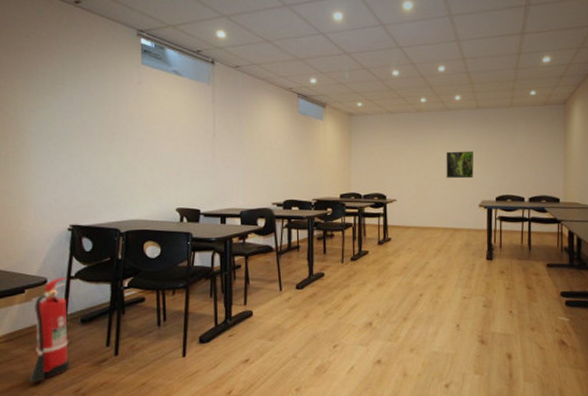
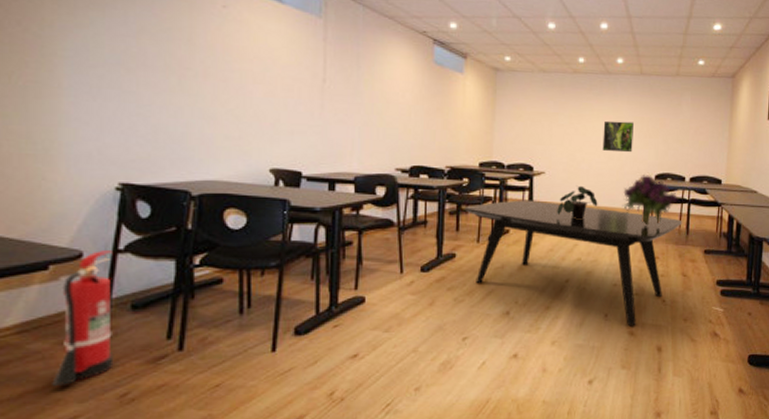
dining table: none [329,224,524,336] -> present [464,200,682,327]
potted plant: none [409,210,445,239] -> present [557,185,598,218]
bouquet: none [467,197,519,243] -> present [622,175,678,226]

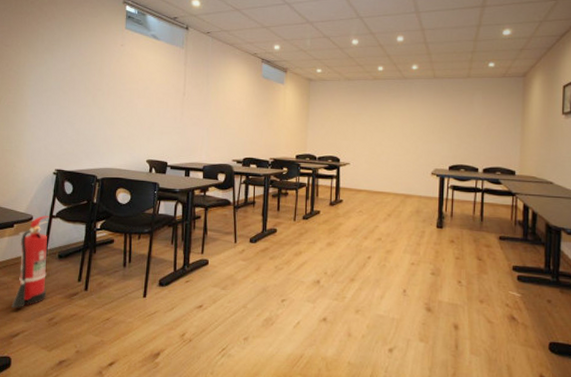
dining table: present [464,200,682,327] -> none [284,186,476,303]
potted plant: present [557,185,598,218] -> none [360,175,396,203]
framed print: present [602,120,634,153] -> none [400,119,428,147]
bouquet: present [622,175,678,226] -> none [418,166,472,212]

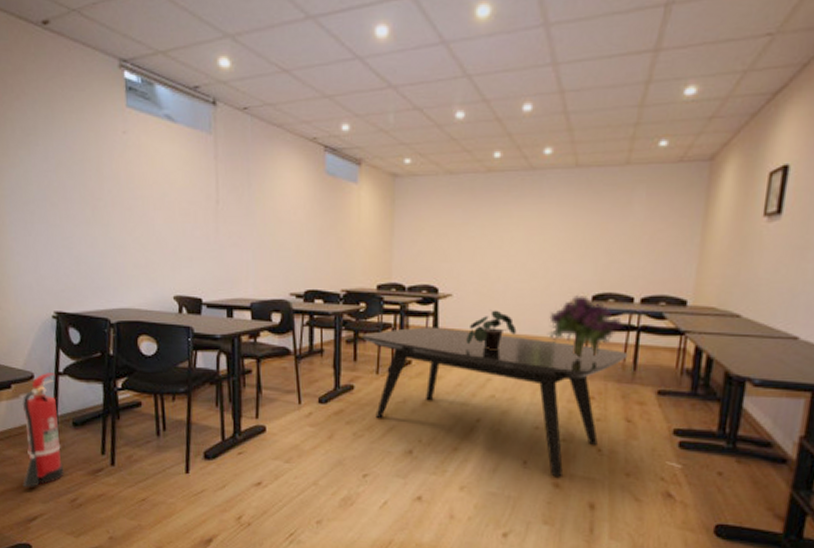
dining table: none [284,186,476,303] -> present [362,327,628,477]
potted plant: none [360,175,396,203] -> present [466,310,517,349]
bouquet: none [418,166,472,212] -> present [547,296,623,358]

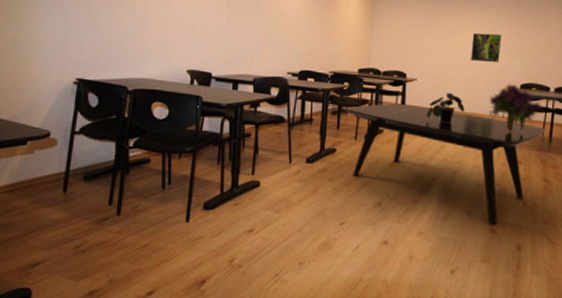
fire extinguisher: present [22,373,65,488] -> none [28,131,71,236]
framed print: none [523,229,565,268] -> present [471,32,501,63]

